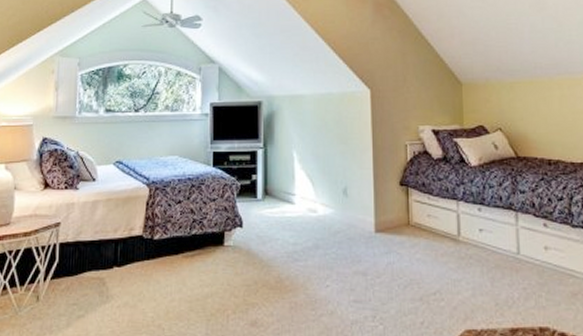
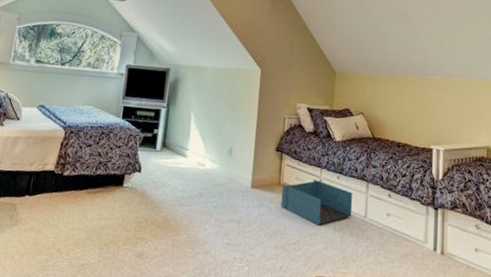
storage bin: none [413,215,502,269] -> present [281,180,353,226]

